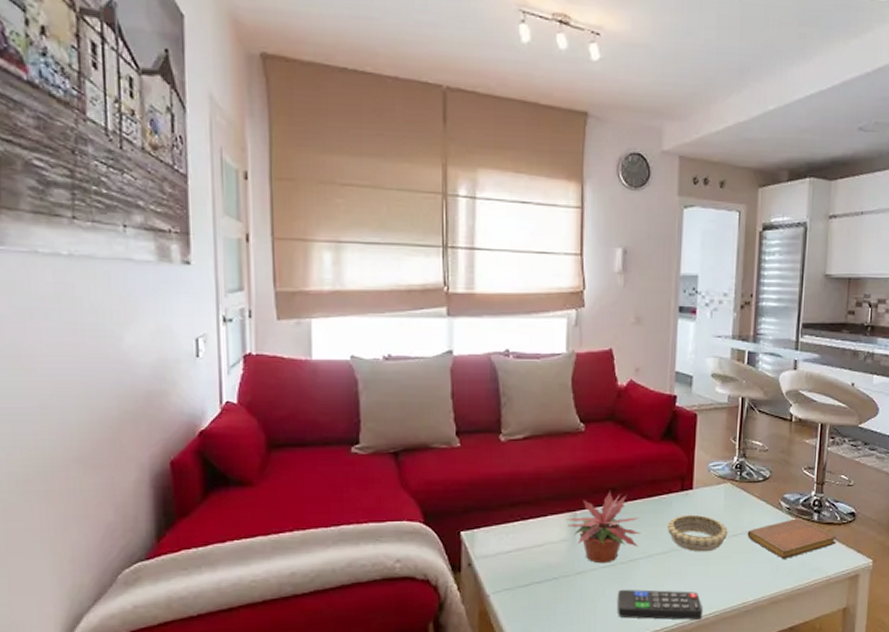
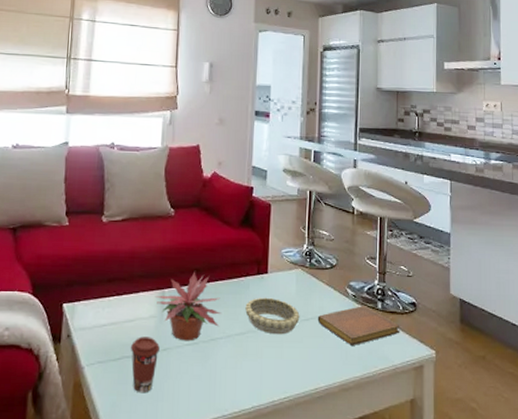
coffee cup: none [539,561,573,618] -> present [130,336,160,394]
remote control: present [618,589,702,620] -> none [199,368,277,403]

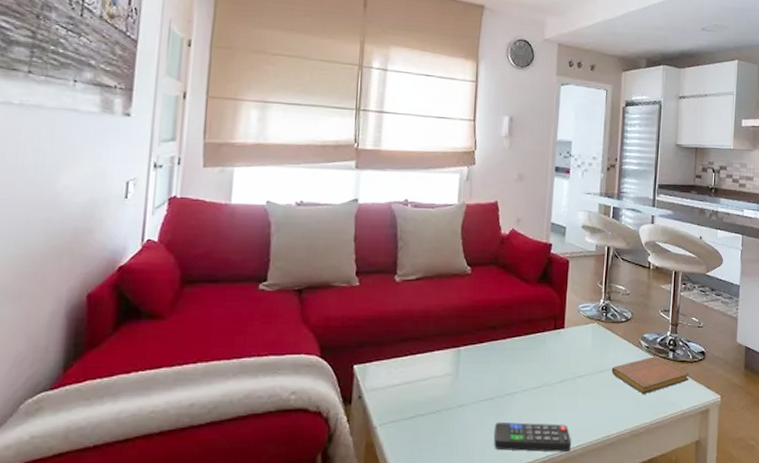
coffee cup: present [130,336,160,394] -> none [424,394,455,450]
potted plant: present [156,272,221,341] -> none [451,329,517,397]
remote control: none [199,368,277,403] -> present [494,422,571,452]
decorative bowl: present [245,297,300,335] -> none [541,351,595,387]

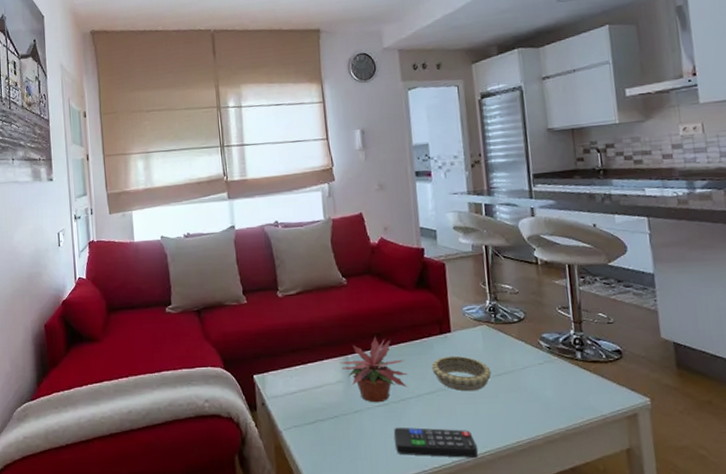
potted plant: none [451,329,517,397] -> present [340,336,408,403]
decorative bowl: none [541,351,595,387] -> present [431,355,492,392]
notebook: present [611,356,689,394] -> none [510,357,606,398]

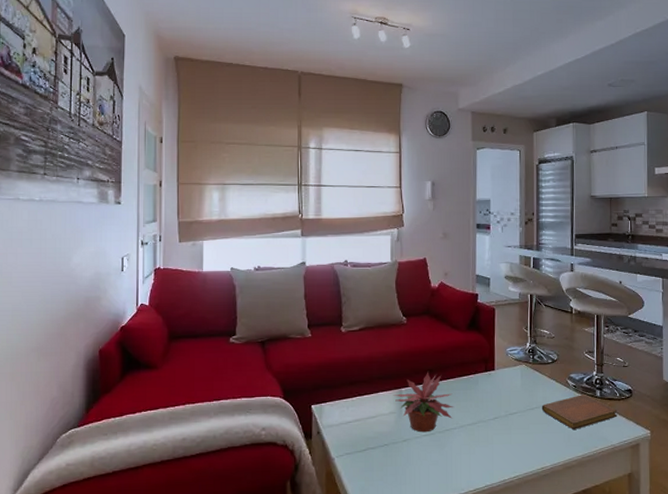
remote control: present [394,427,478,458] -> none [437,454,508,482]
decorative bowl: present [431,355,492,392] -> none [475,391,526,423]
notebook: none [510,357,606,398] -> present [541,394,618,429]

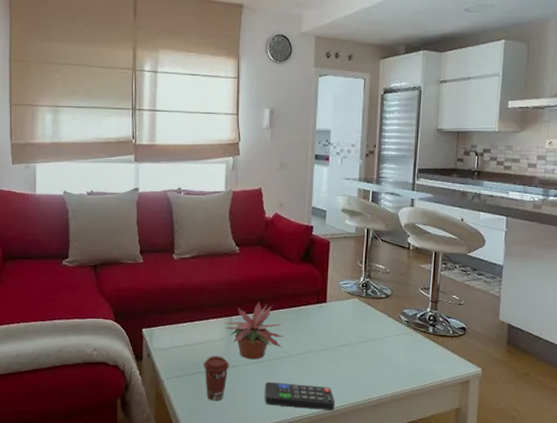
coffee cup: none [374,430,400,479] -> present [203,356,229,402]
remote control: none [437,454,508,482] -> present [265,381,334,410]
notebook: present [541,394,618,429] -> none [372,330,450,364]

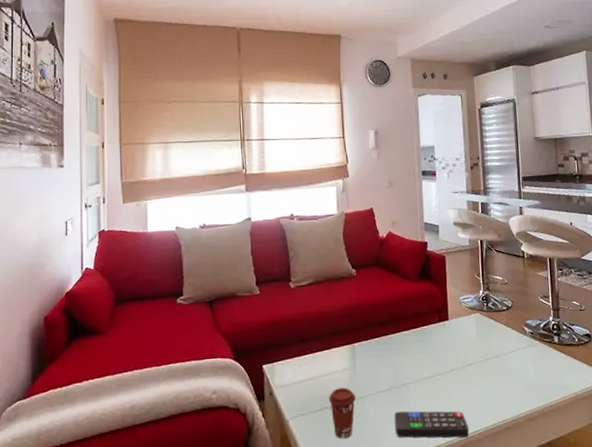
potted plant: present [224,301,284,360] -> none [347,325,409,389]

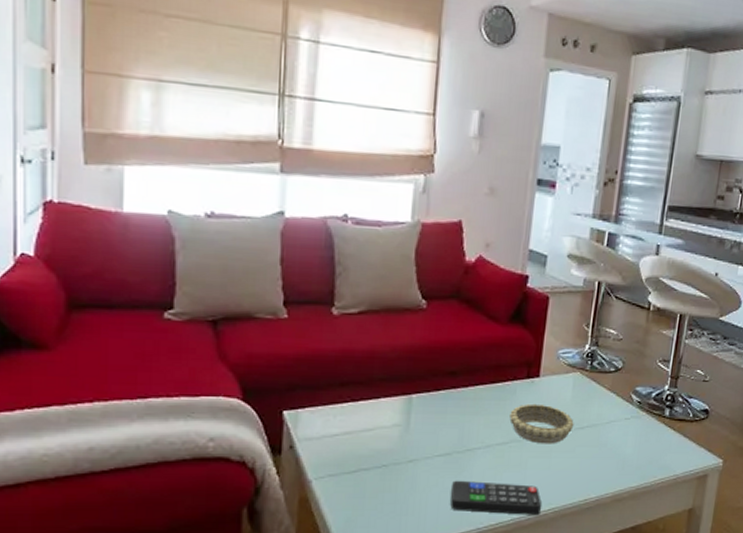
coffee cup: present [328,387,356,439] -> none [368,447,405,508]
decorative bowl: none [430,341,483,376] -> present [509,403,574,444]

